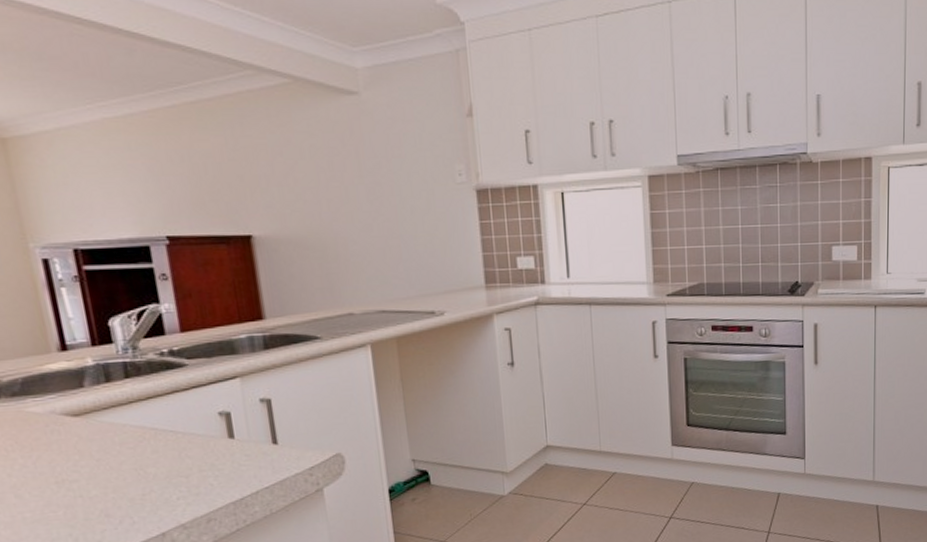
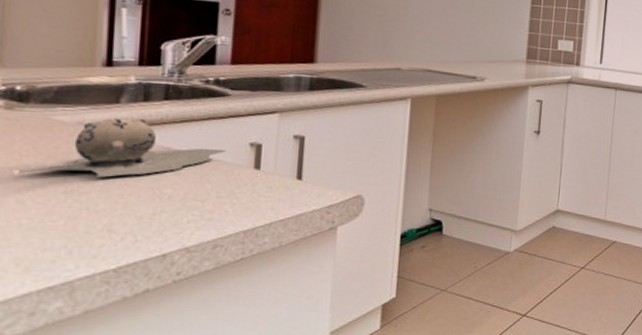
piggy bank: none [9,400,197,469] -> present [19,118,226,178]

